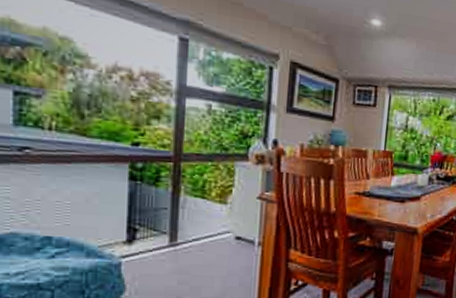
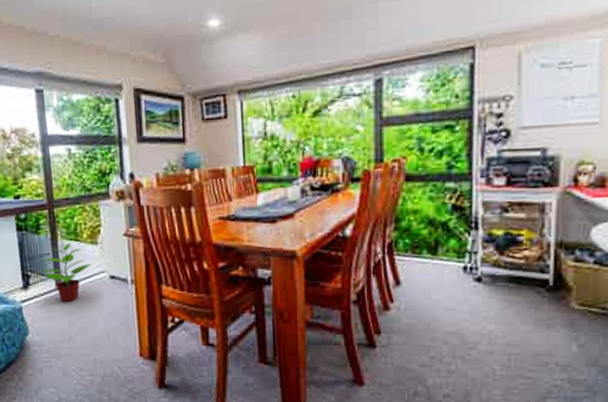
potted plant: none [155,200,216,261] -> present [42,243,92,303]

